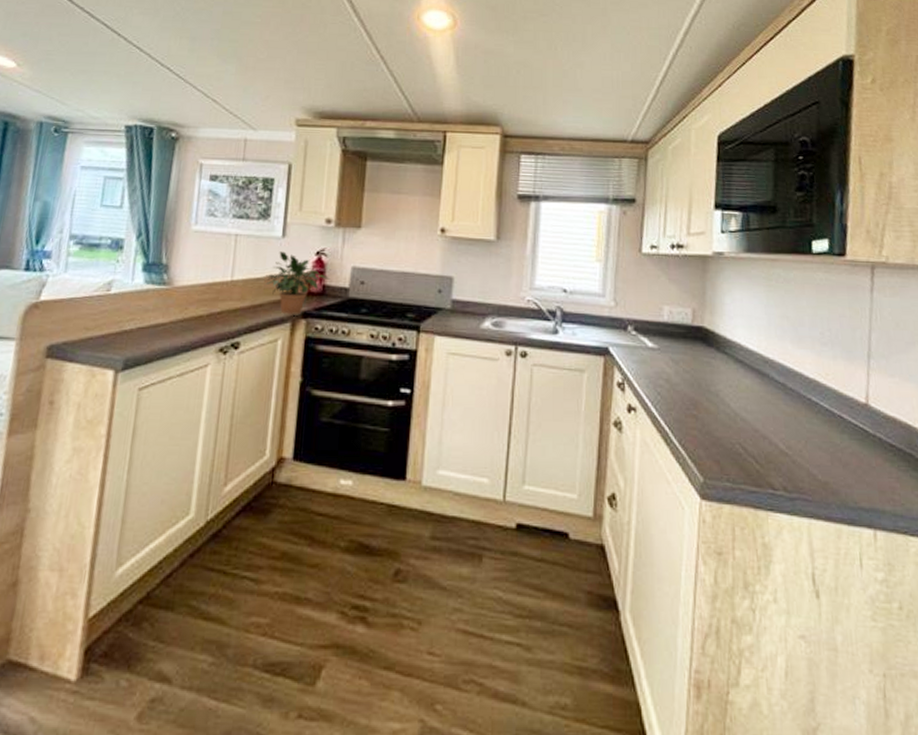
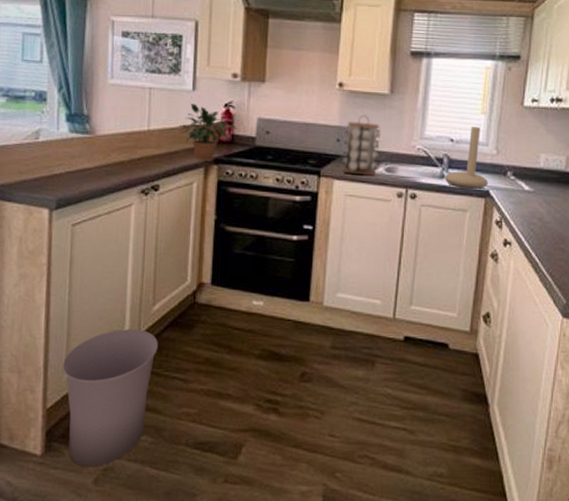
waste bin: none [109,515,228,698] -> present [63,329,158,467]
spice rack: none [444,263,486,331] -> present [342,114,381,176]
paper towel holder: none [558,276,608,347] -> present [444,127,489,190]

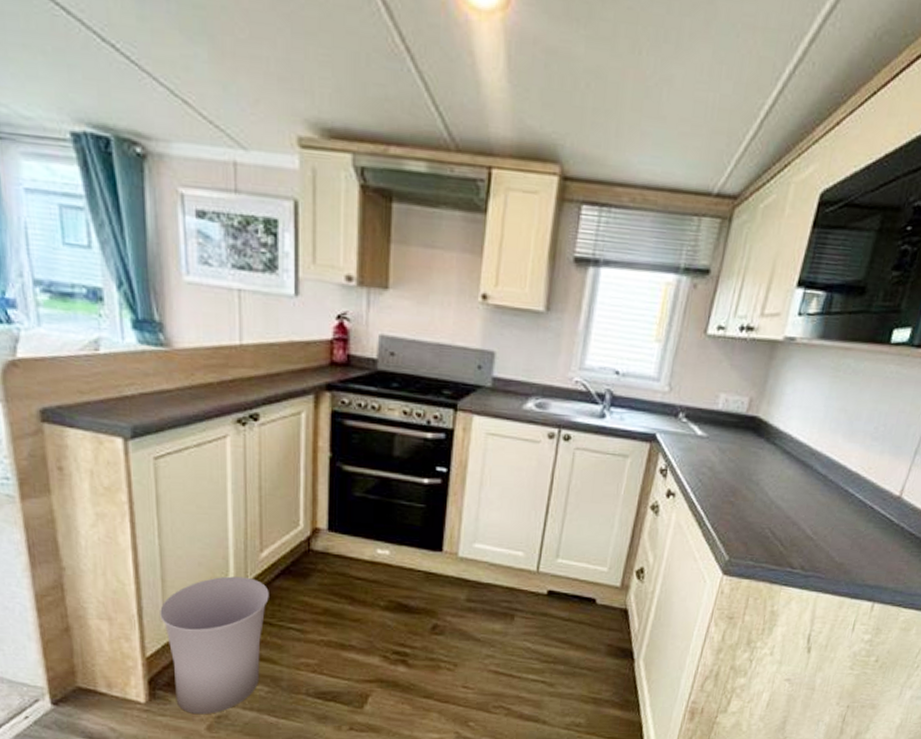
potted plant: present [177,103,238,162] -> none [277,313,355,387]
spice rack: present [342,114,381,176] -> none [483,336,532,412]
paper towel holder: present [444,127,489,190] -> none [605,357,656,433]

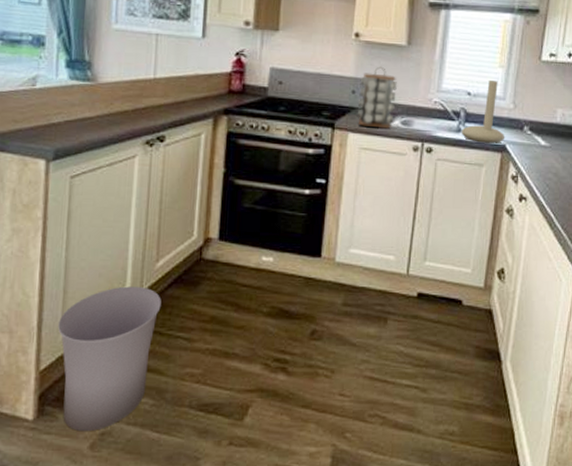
spice rack: none [483,336,532,412] -> present [357,66,397,129]
paper towel holder: none [605,357,656,433] -> present [461,80,505,145]

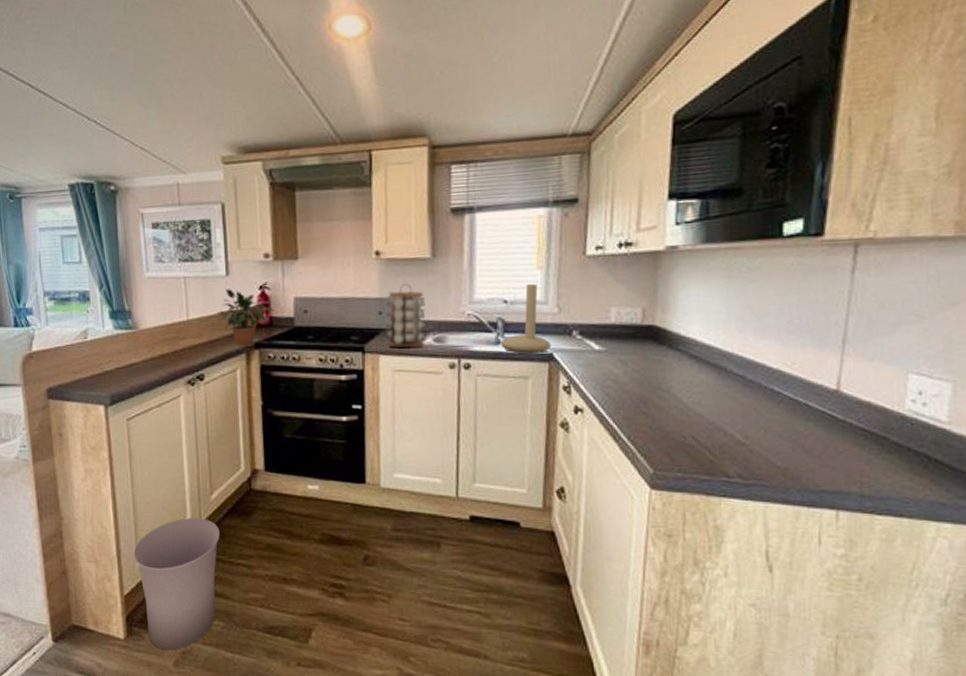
potted plant: none [185,51,250,112] -> present [215,289,276,347]

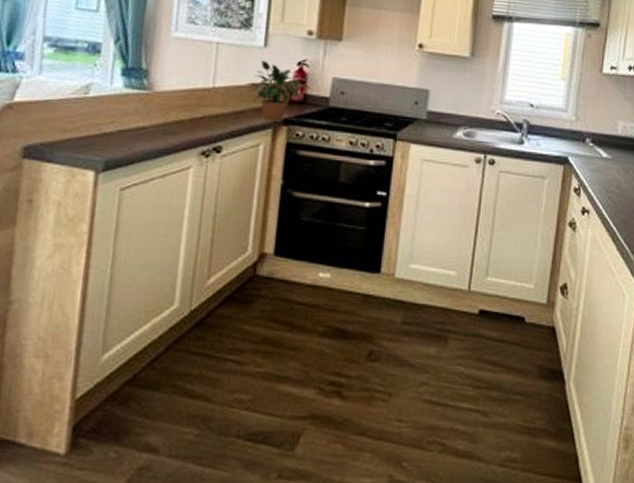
waste bin: present [134,518,220,651] -> none [98,305,211,467]
spice rack: present [386,283,425,348] -> none [419,77,460,140]
paper towel holder: present [500,284,552,355] -> none [523,92,568,157]

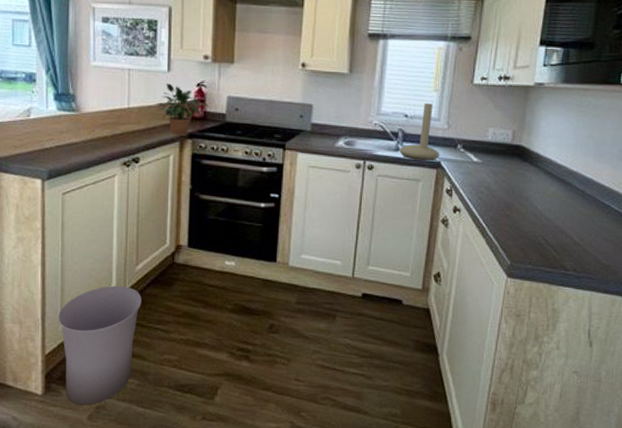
waste bin: none [98,305,211,467] -> present [58,286,142,406]
paper towel holder: none [523,92,568,157] -> present [399,103,440,162]

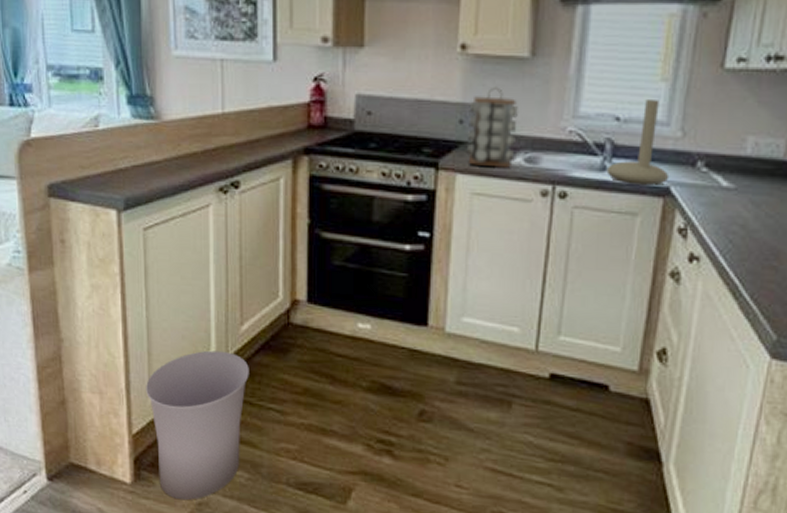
potted plant: present [154,83,210,136] -> none [257,78,332,152]
spice rack: none [305,92,340,149] -> present [466,86,518,168]

